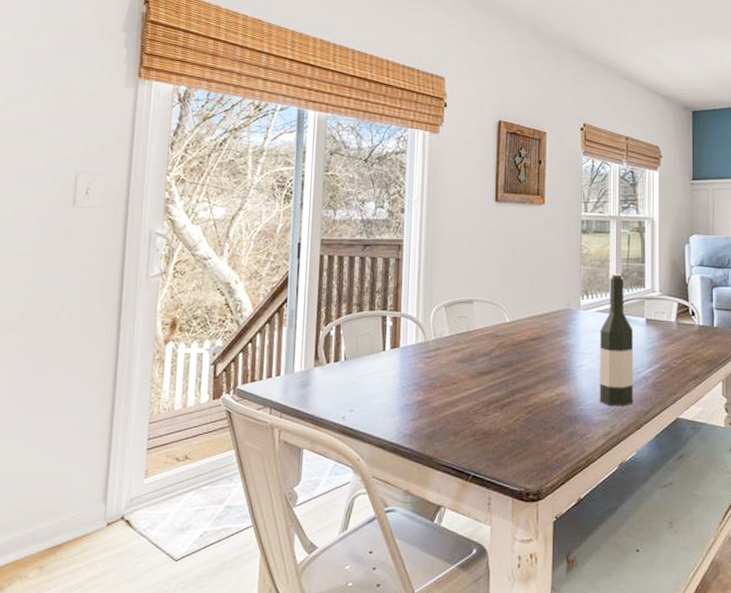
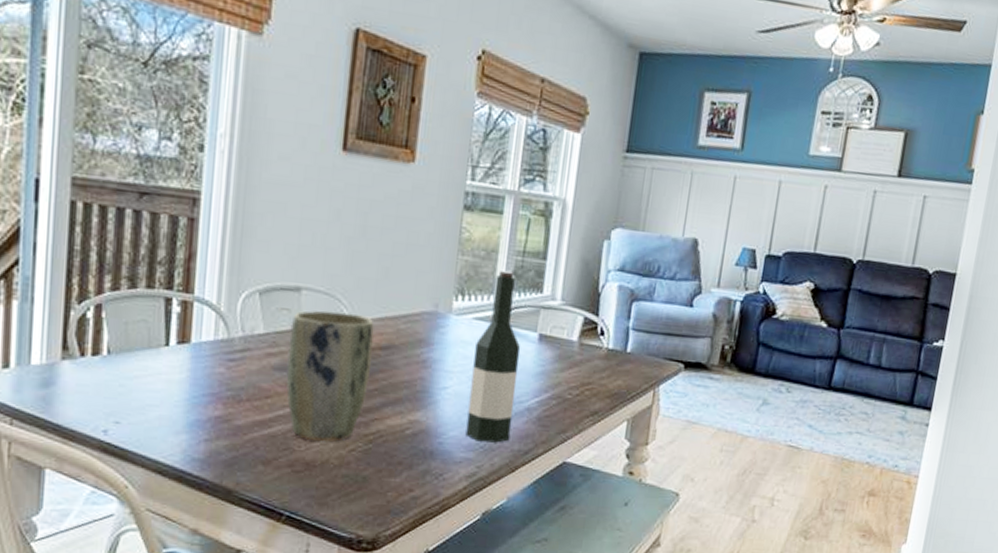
plant pot: none [466,315,526,415] -> present [286,310,374,442]

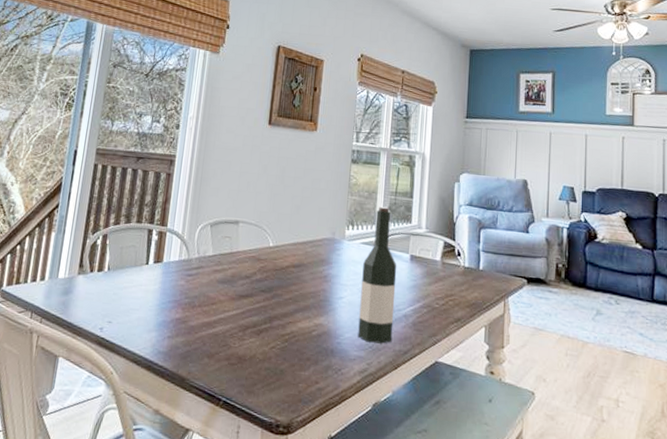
plant pot: present [286,310,374,442] -> none [226,238,289,341]

